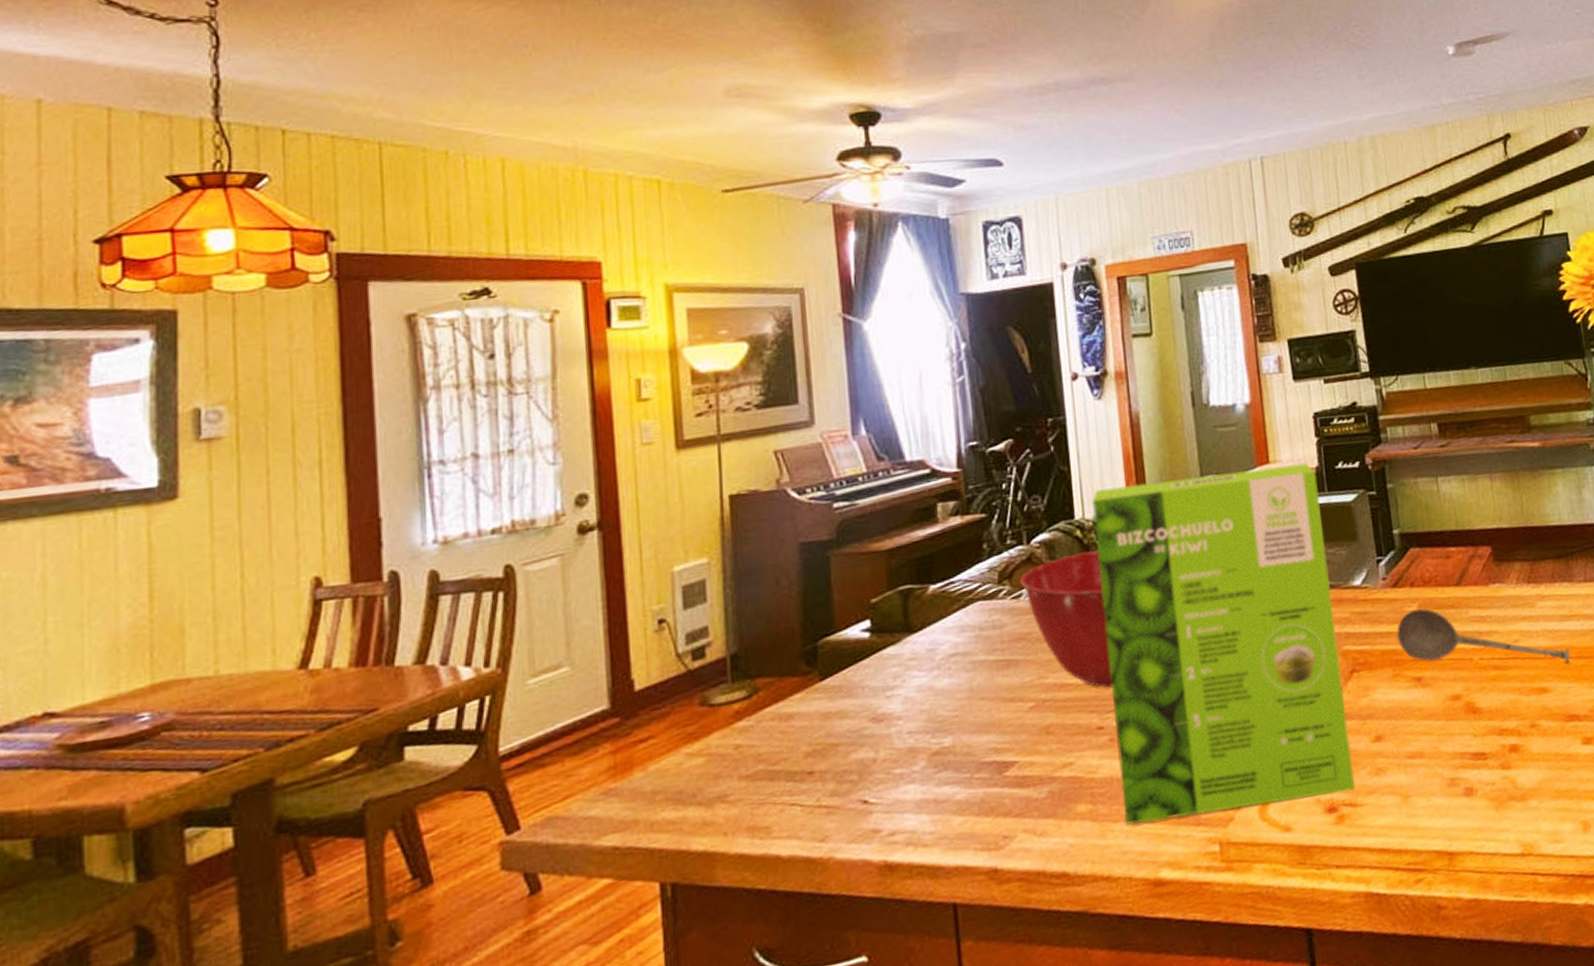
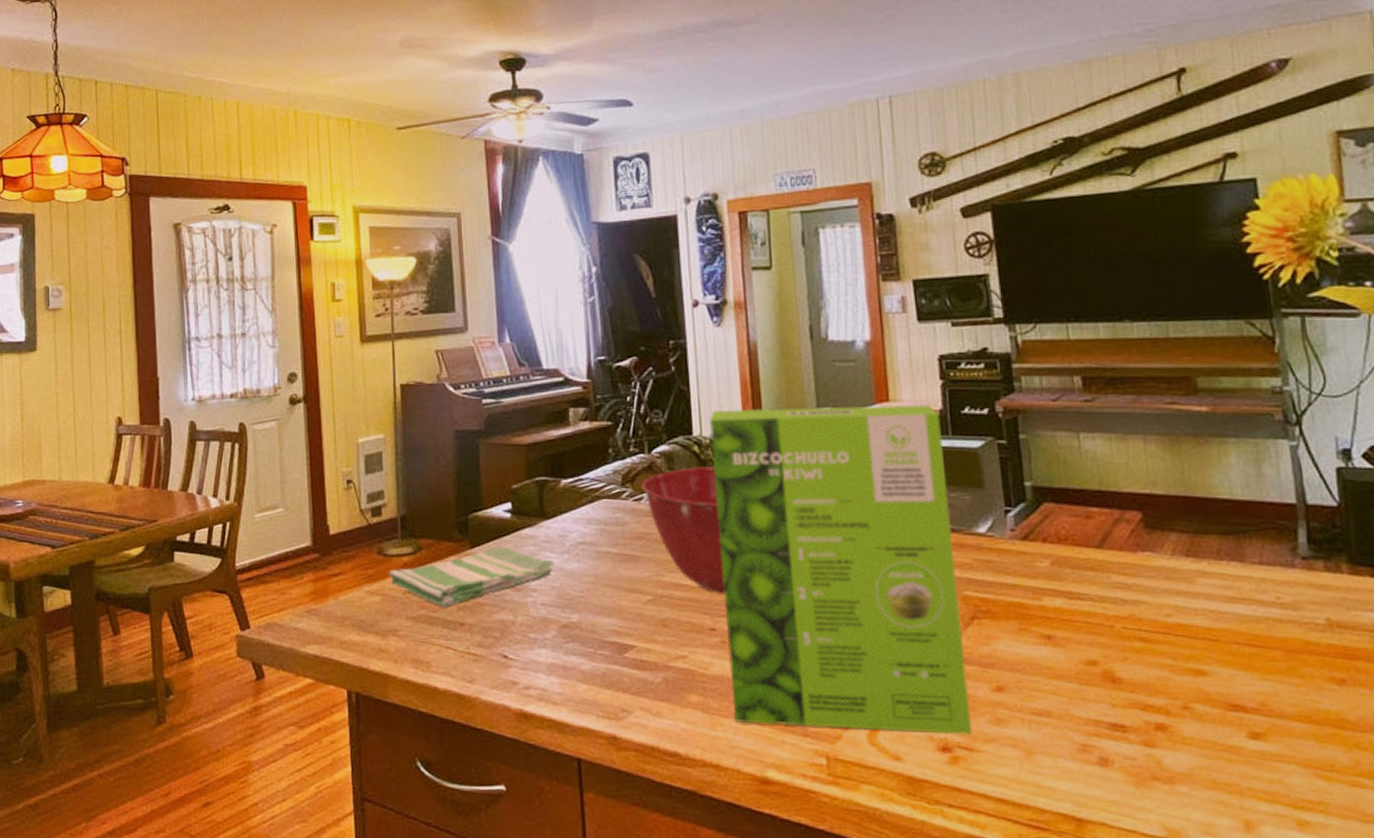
dish towel: none [715,672,922,757] -> present [388,546,554,607]
soupspoon: present [1396,608,1571,663] -> none [1025,565,1238,649]

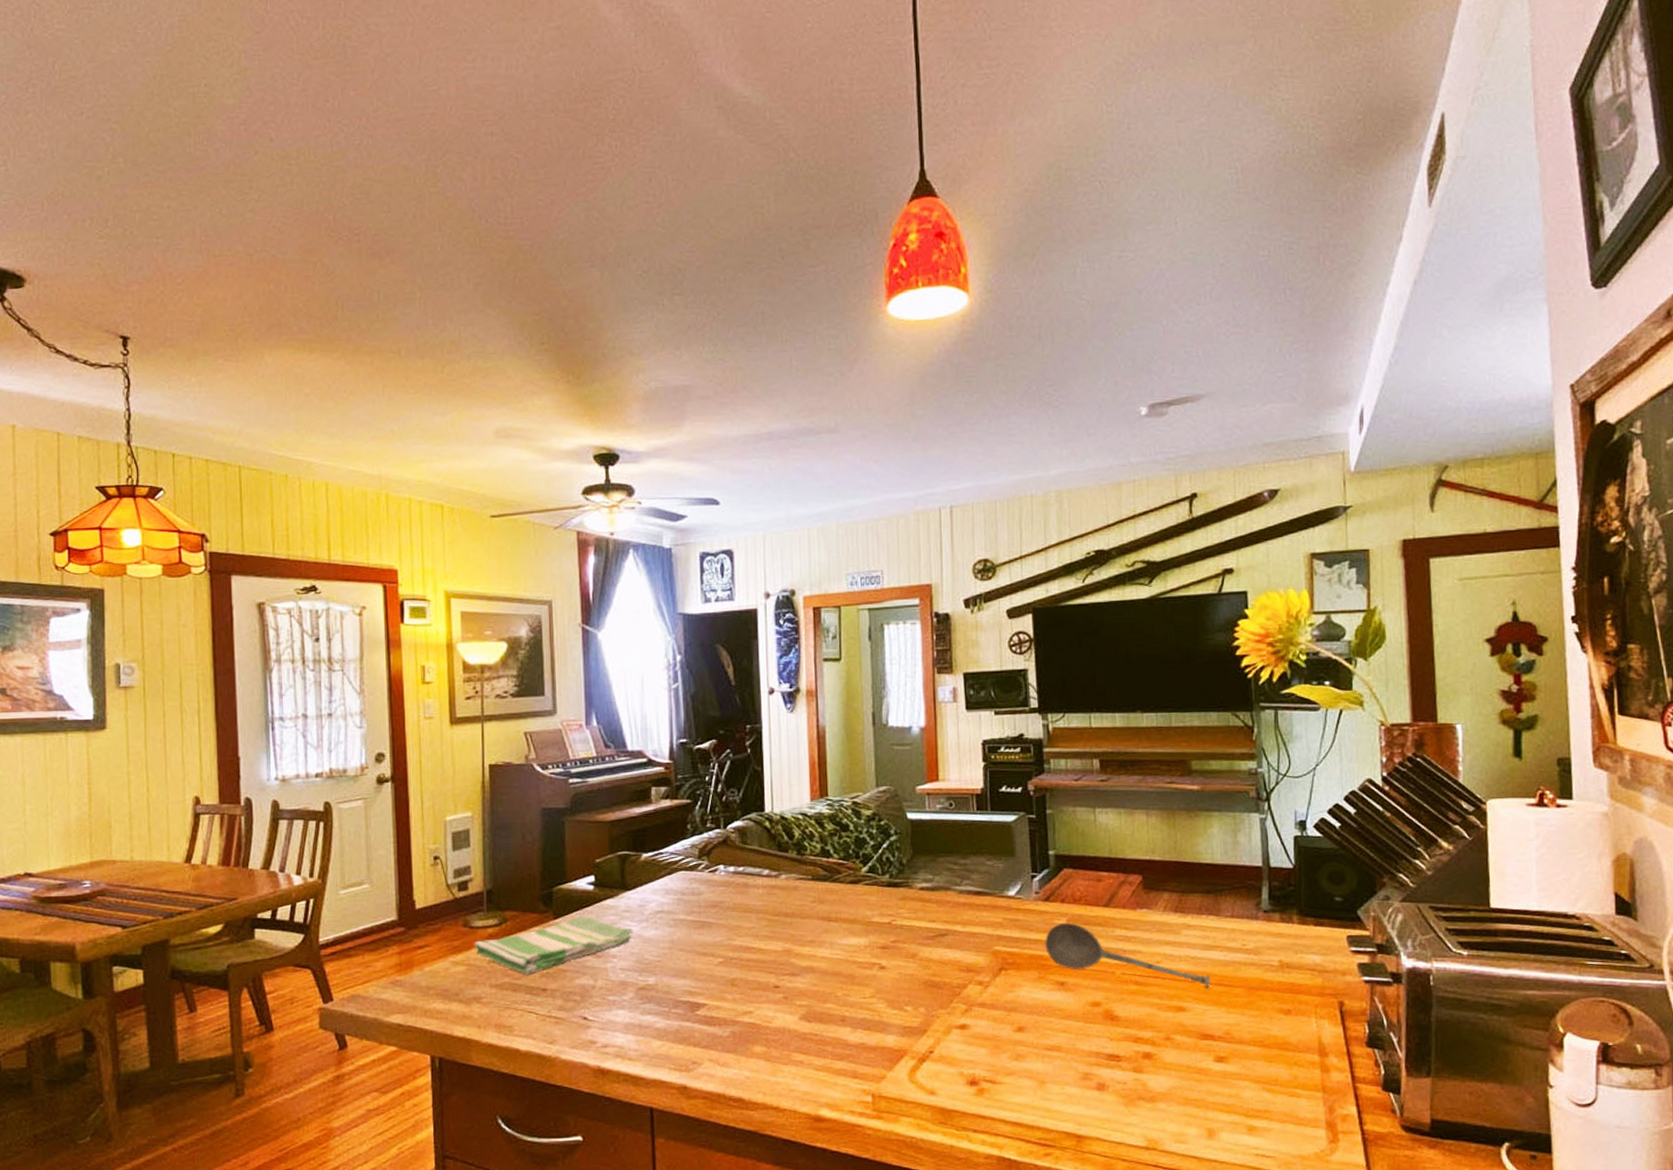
mixing bowl: present [641,467,726,594] -> none [716,840,790,955]
cake mix box: present [709,404,973,735] -> none [780,784,996,1071]
soupspoon: none [1025,565,1238,649] -> present [1045,922,1211,988]

